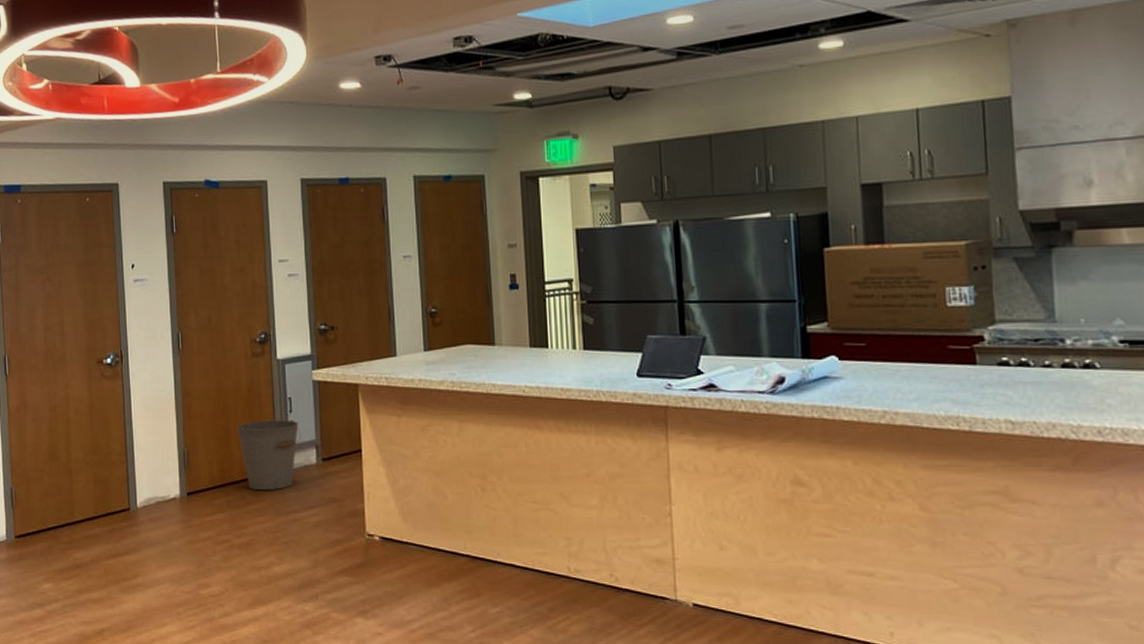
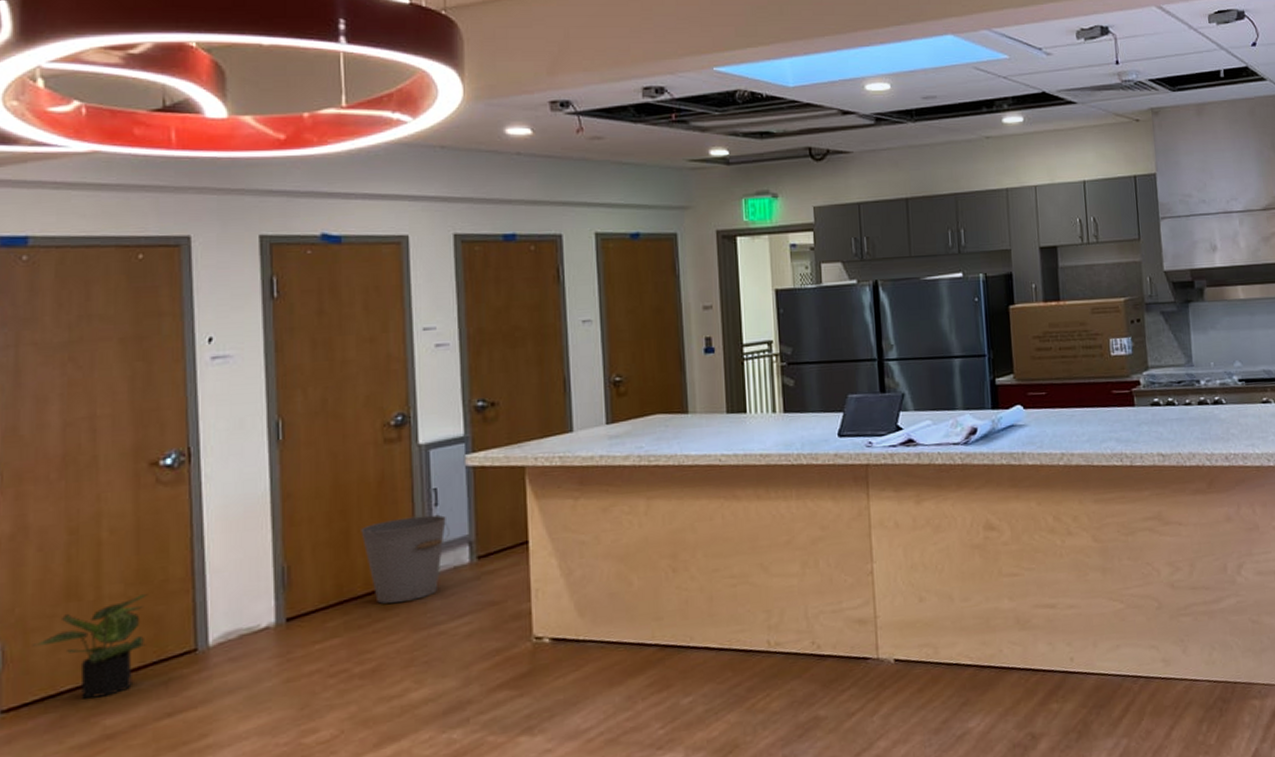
potted plant: none [31,462,99,536] -> present [32,594,148,699]

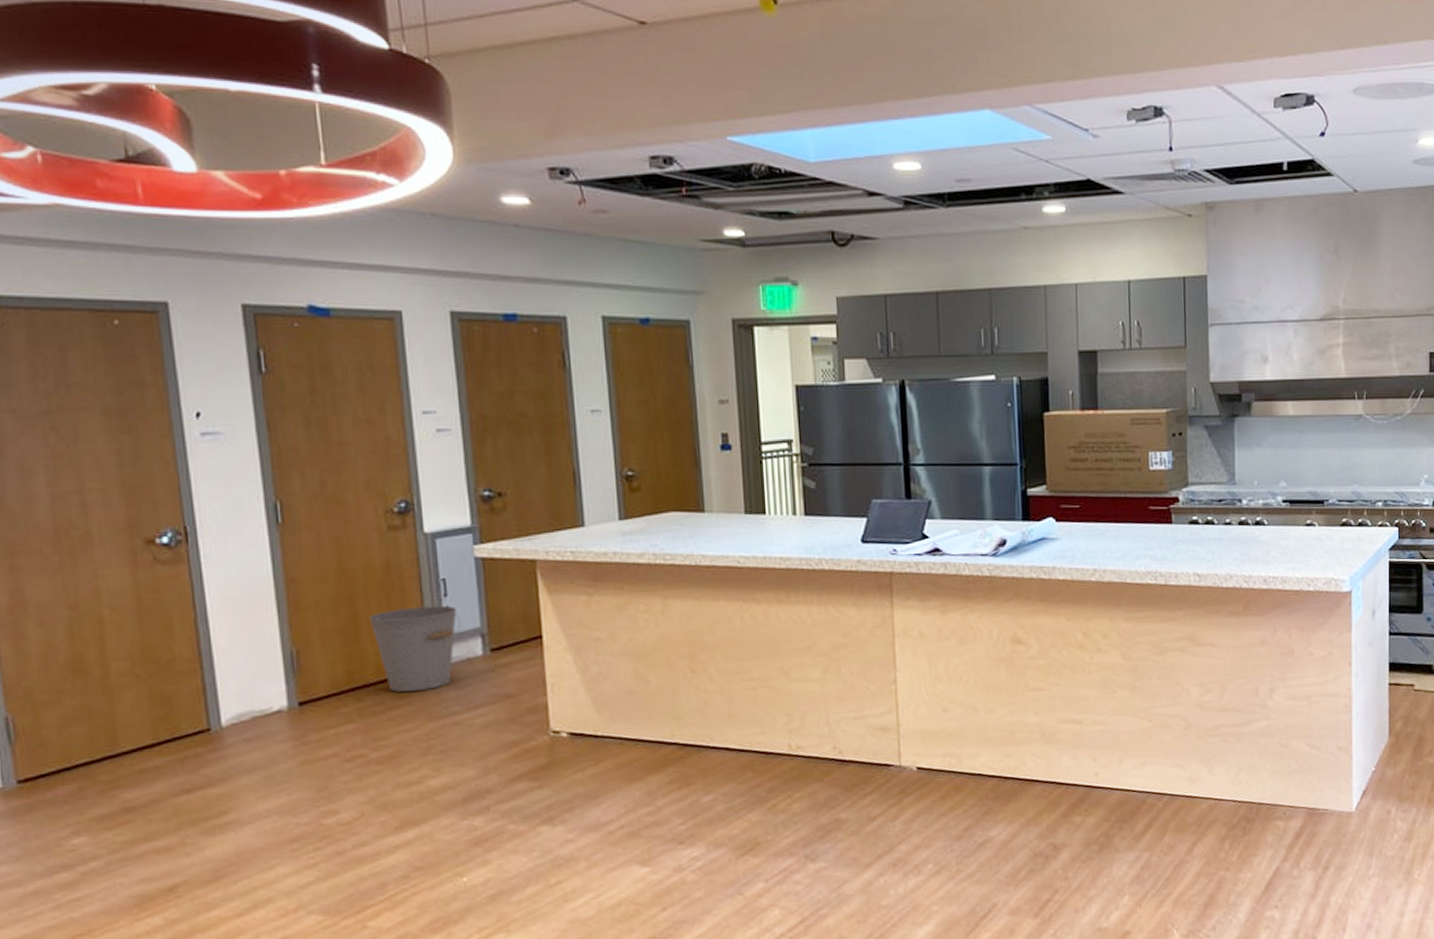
potted plant: present [32,594,148,699] -> none [42,673,158,773]

